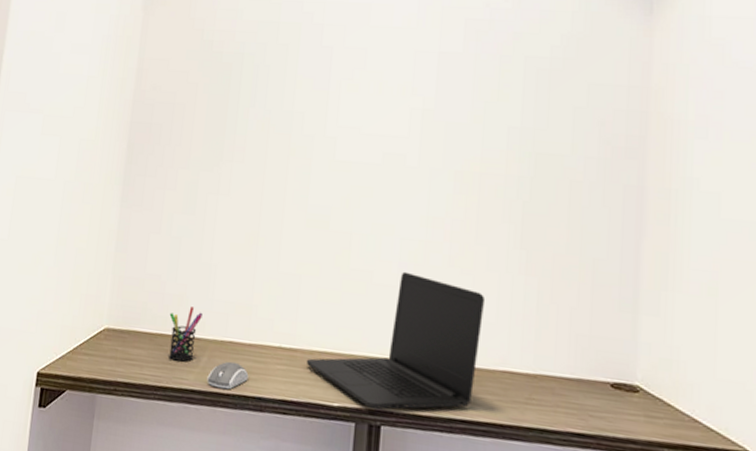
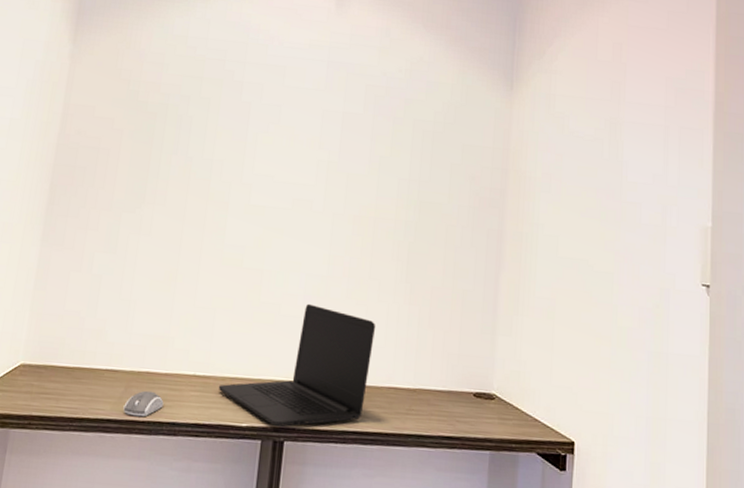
pen holder: present [169,306,203,362] -> none [86,340,121,393]

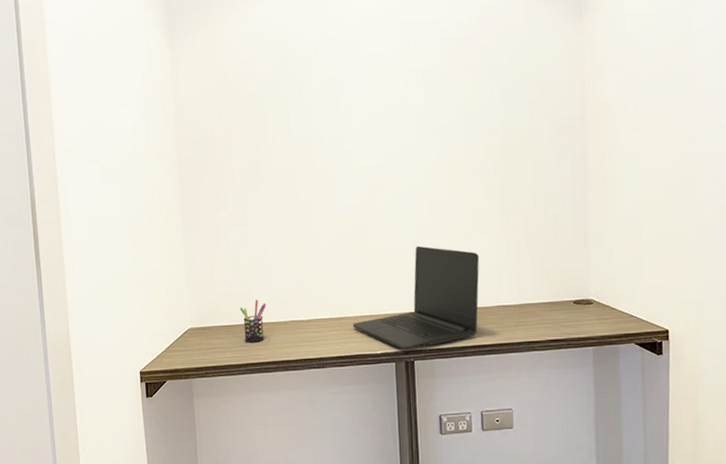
pen holder: none [86,340,121,393] -> present [239,300,266,343]
computer mouse: present [123,390,164,417] -> none [278,335,310,357]

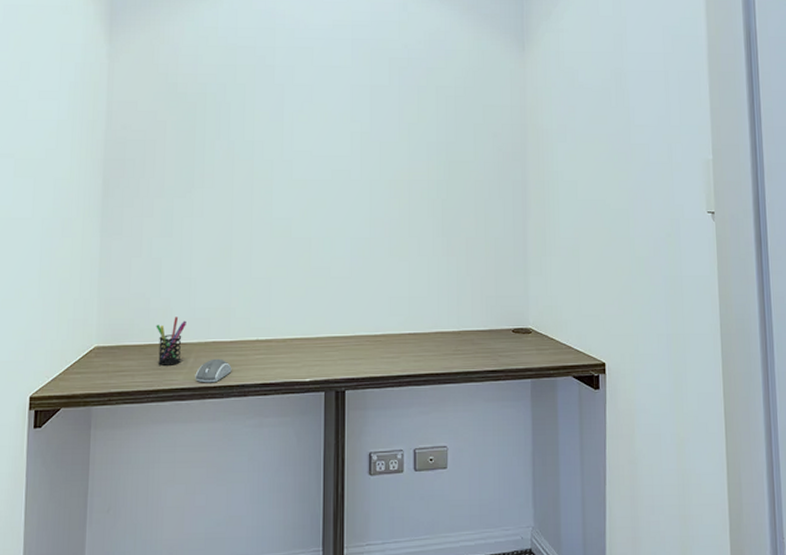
computer mouse: none [278,335,310,357] -> present [195,358,232,383]
laptop: present [352,245,480,351] -> none [280,264,419,379]

